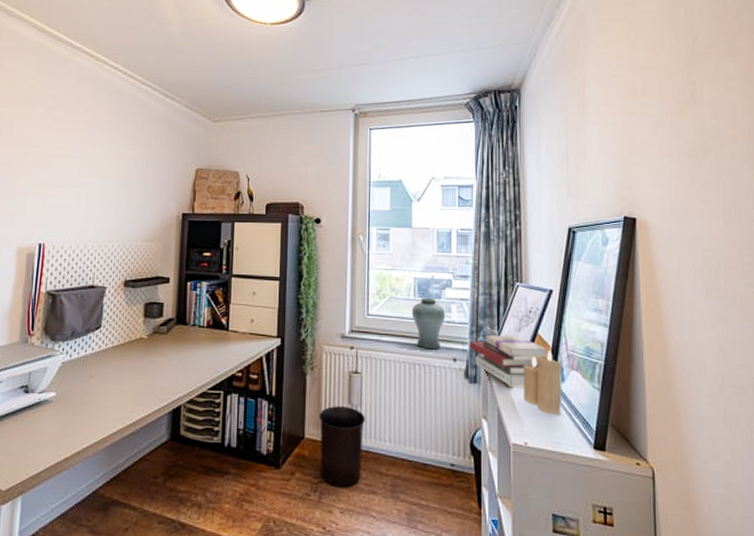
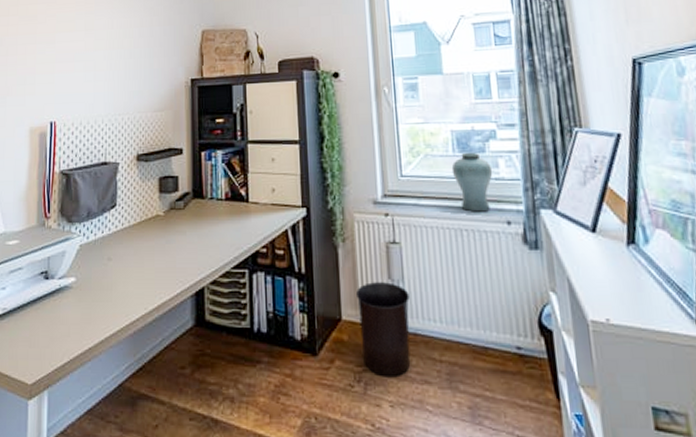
books: present [469,334,546,388] -> none [524,190,622,253]
candle: present [523,351,562,415] -> none [594,206,649,284]

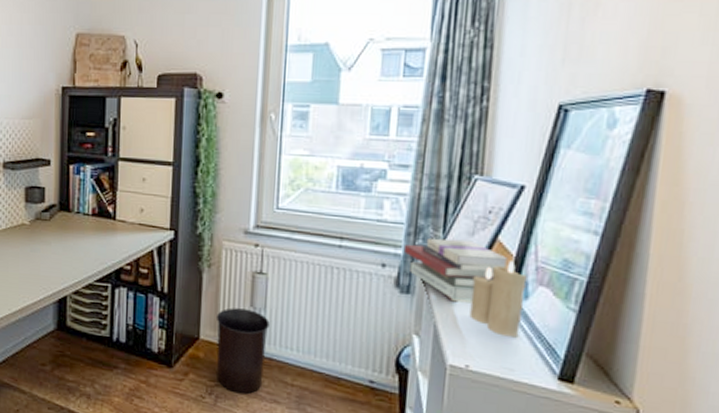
vase: present [451,152,493,212] -> none [331,190,376,253]
books: none [524,190,622,253] -> present [403,237,508,304]
candle: none [594,206,649,284] -> present [469,261,527,338]

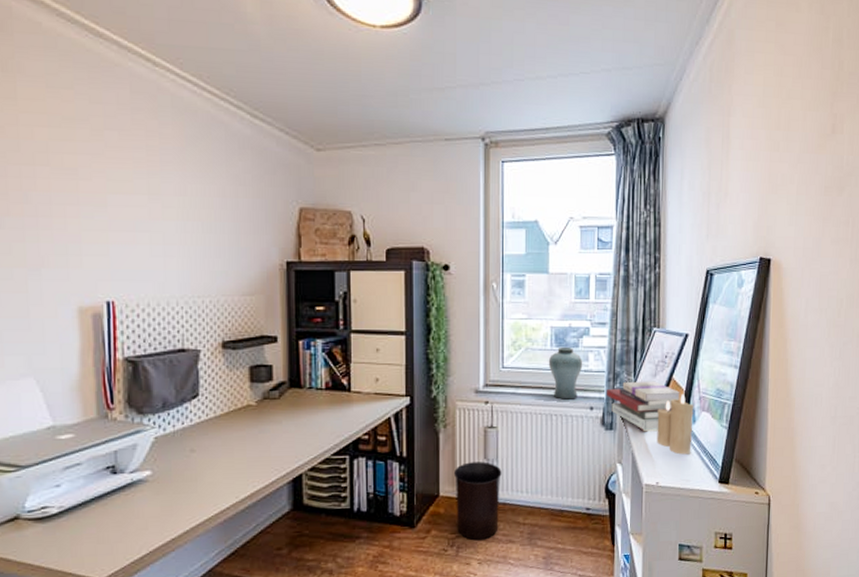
vase: none [331,190,376,253] -> present [548,346,583,400]

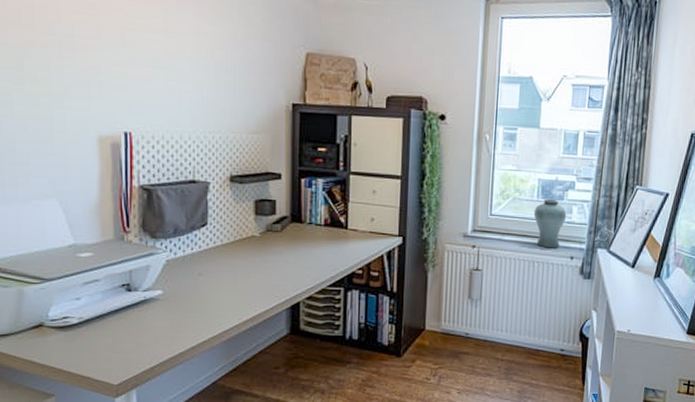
waste bin: present [454,461,502,541] -> none [440,301,484,372]
books: present [606,381,680,432] -> none [586,234,657,283]
candle: present [657,394,694,455] -> none [631,250,669,306]

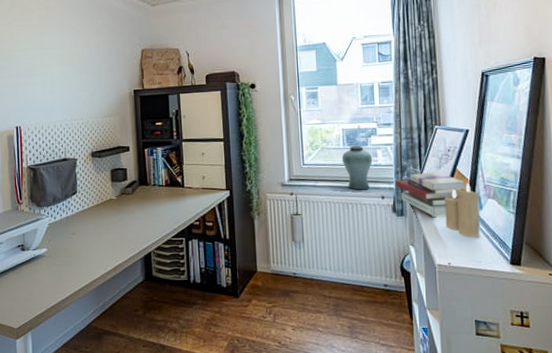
books: none [586,234,657,283] -> present [395,172,465,218]
candle: none [631,250,669,306] -> present [444,183,481,238]

